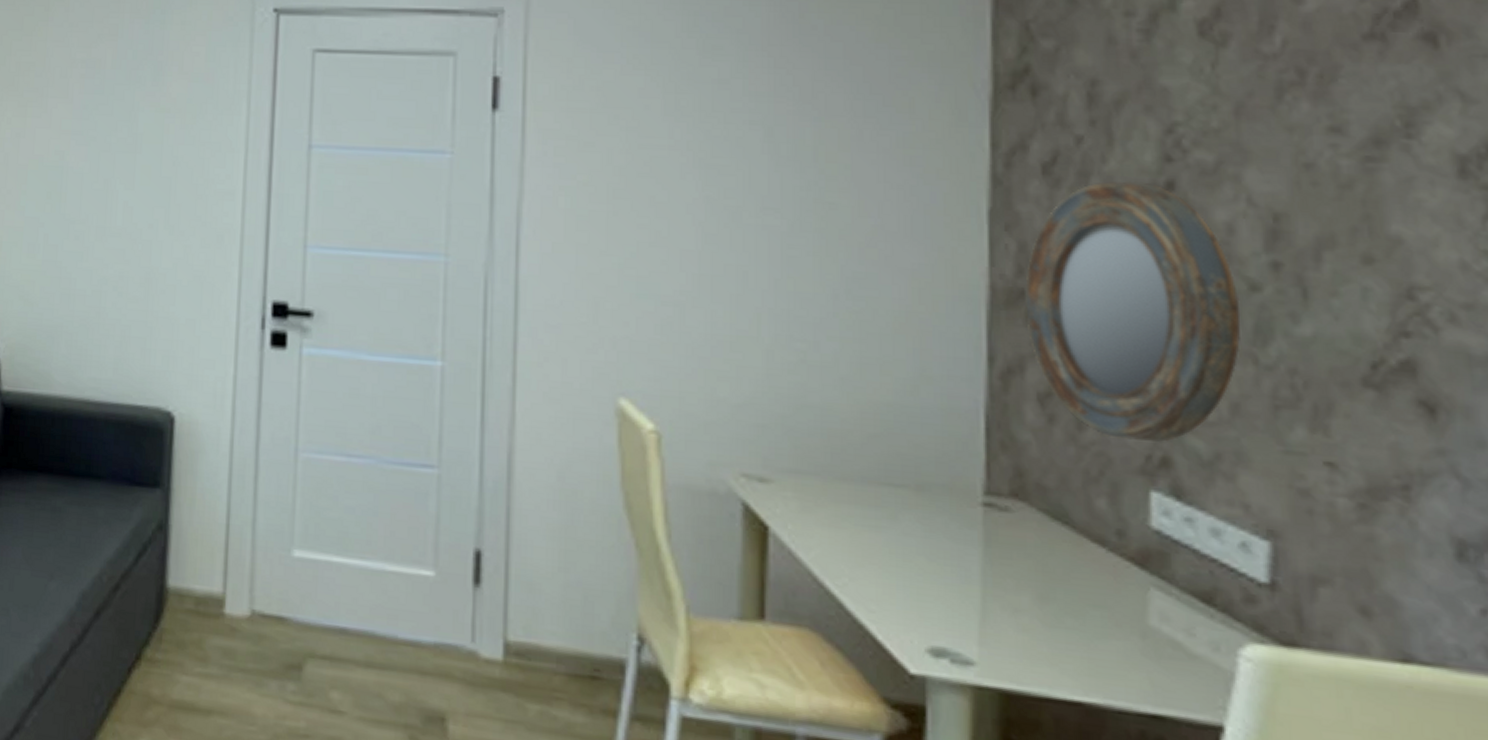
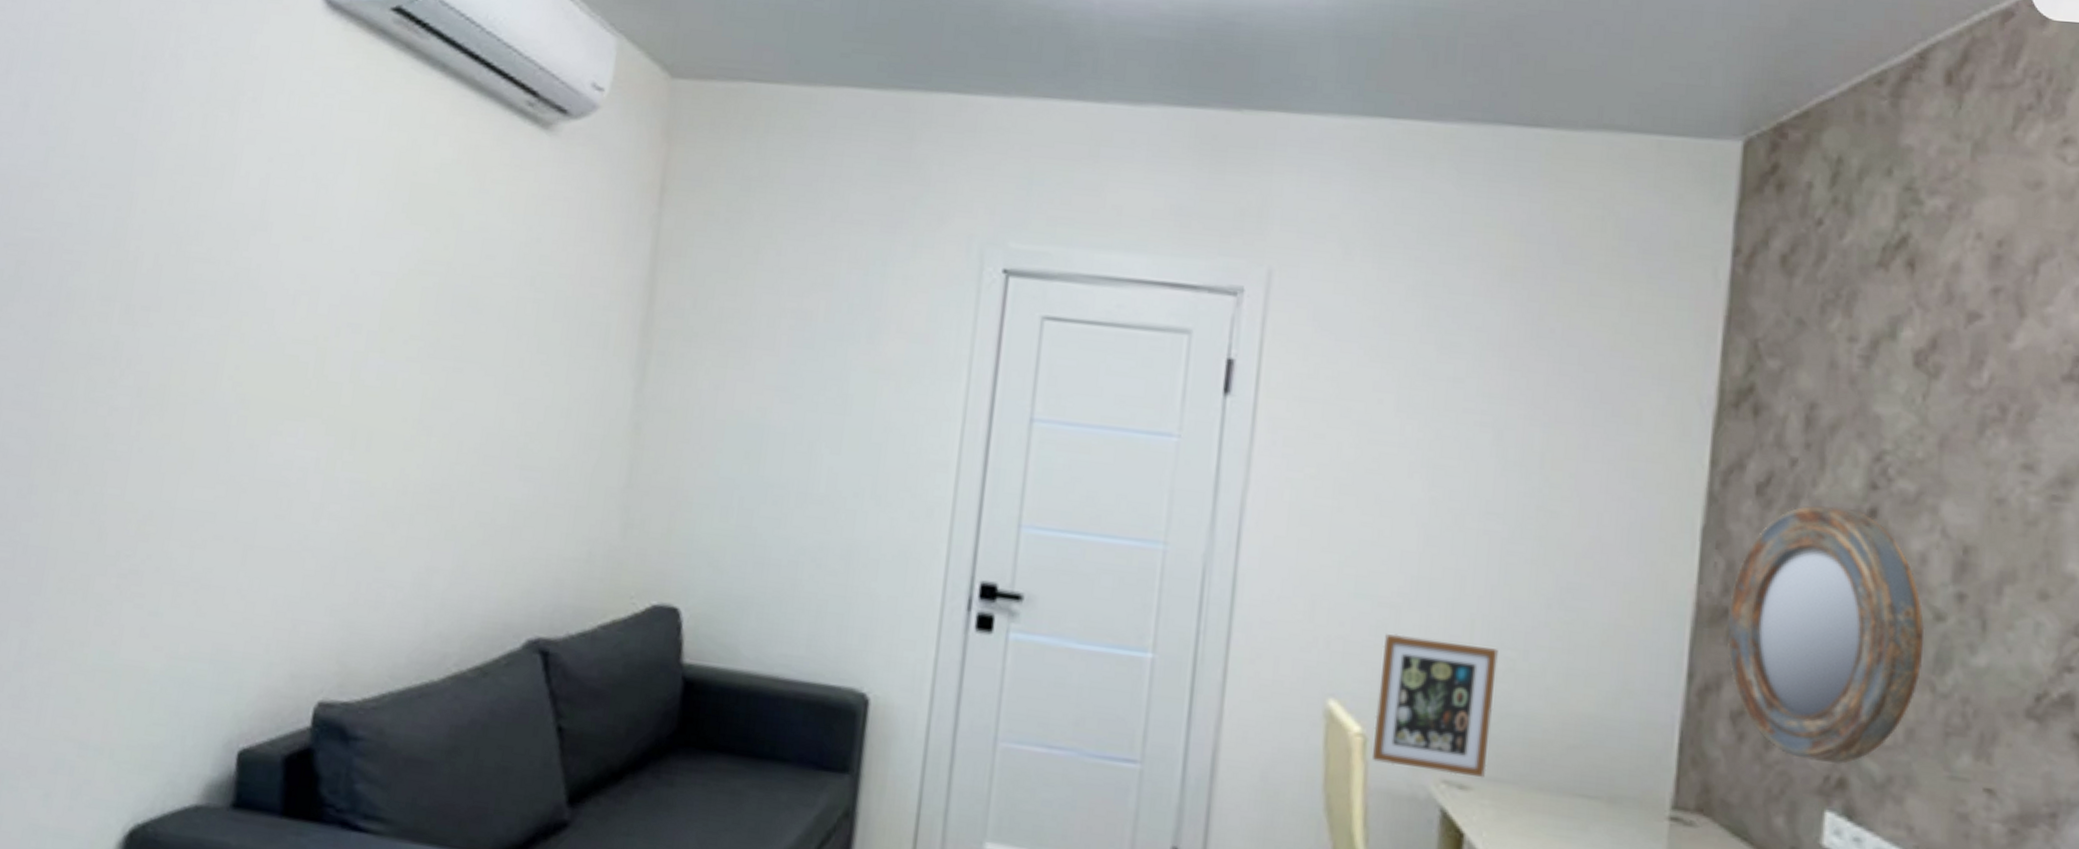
picture frame: none [667,331,788,471] -> present [1371,634,1498,778]

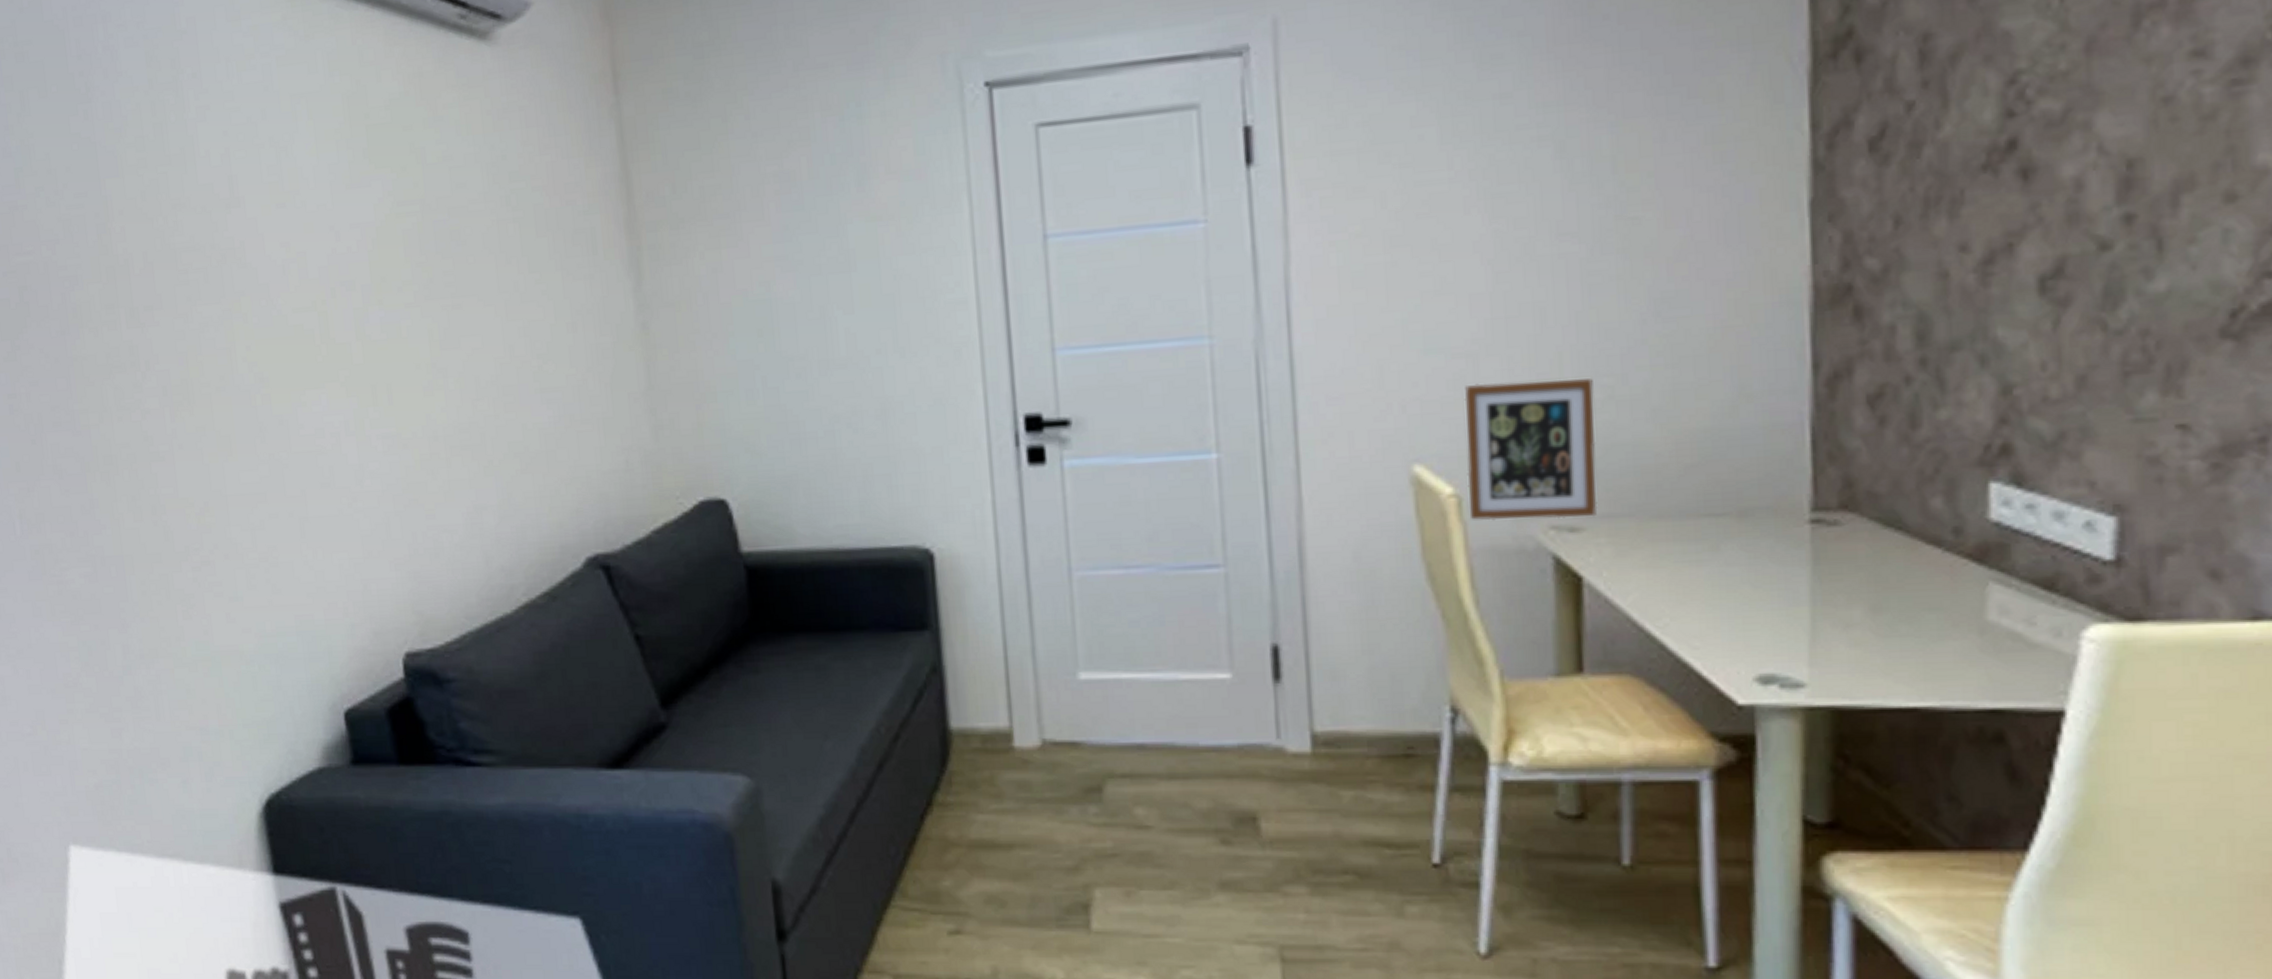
home mirror: present [1727,505,1925,764] -> none [1852,144,2089,431]

